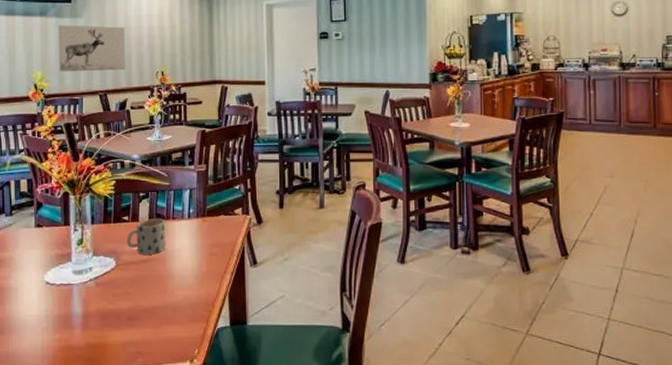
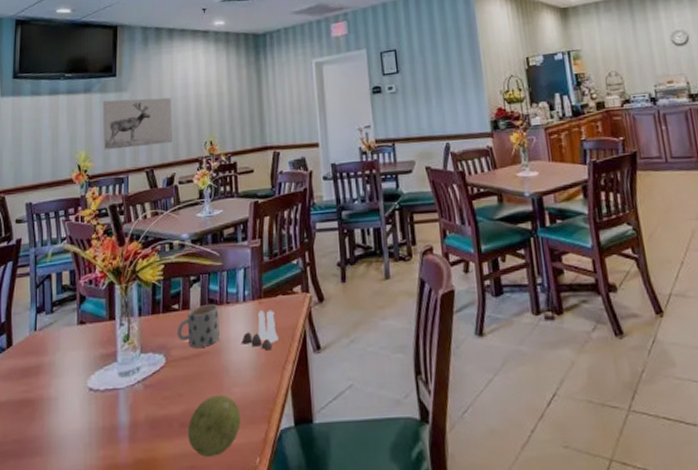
decorative ball: none [135,296,182,346] -> present [188,395,241,457]
salt and pepper shaker set: none [185,227,219,261] -> present [242,310,279,349]

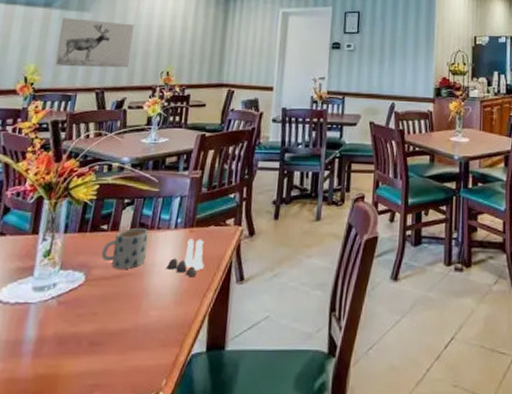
decorative ball: present [188,395,241,457] -> none [96,316,154,376]

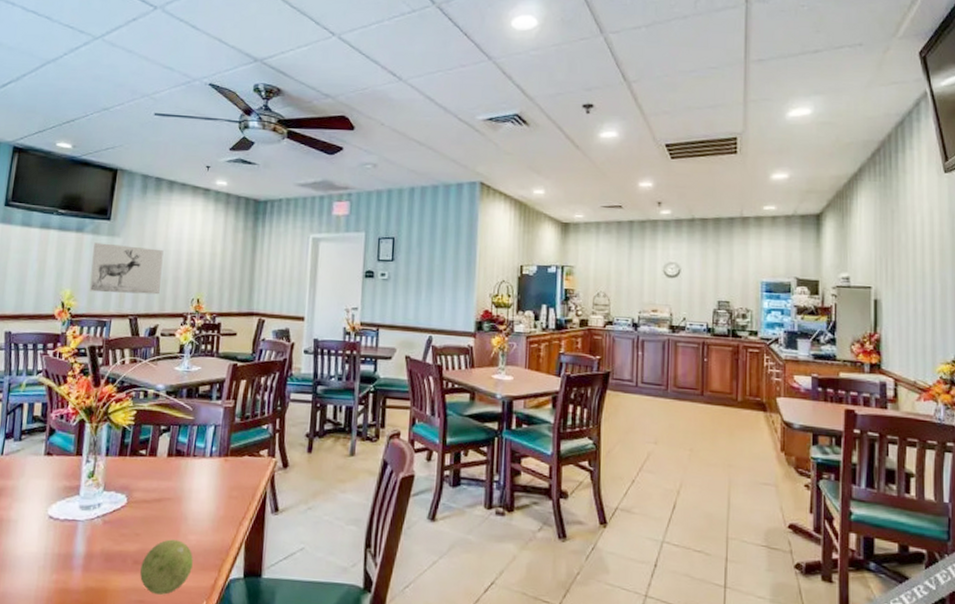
decorative ball: none [96,316,154,376] -> present [140,539,193,595]
mug: present [101,228,149,269] -> none [141,454,185,494]
salt and pepper shaker set: present [166,238,204,276] -> none [203,467,239,504]

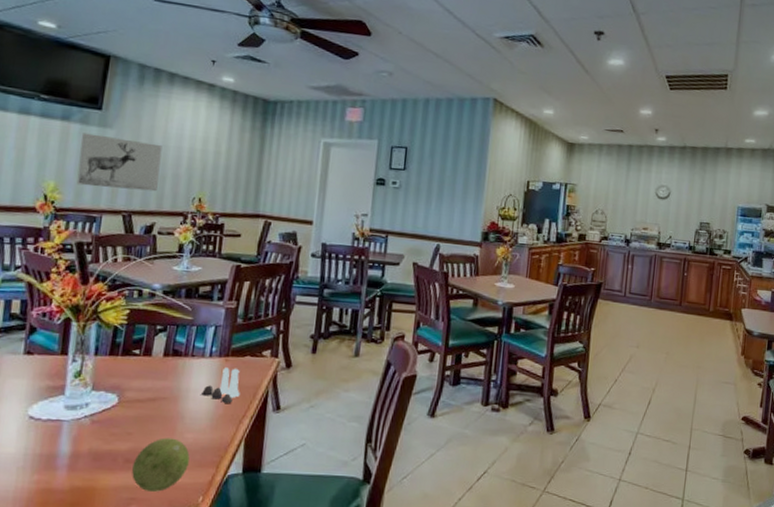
salt and pepper shaker set: none [203,467,239,504] -> present [201,367,240,403]

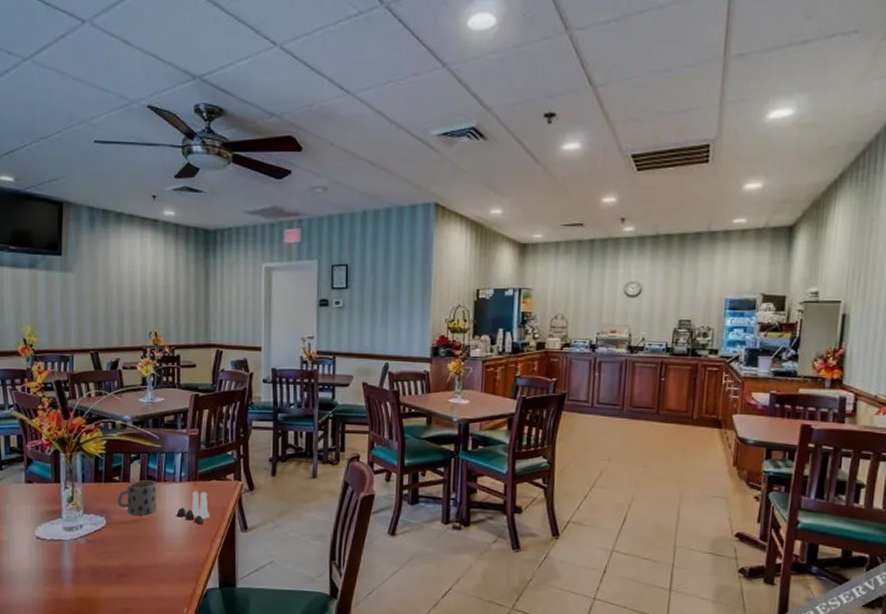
wall art: present [76,133,162,192] -> none [48,278,117,329]
decorative ball: present [132,437,190,492] -> none [125,555,172,603]
mug: none [134,354,183,393] -> present [117,480,156,515]

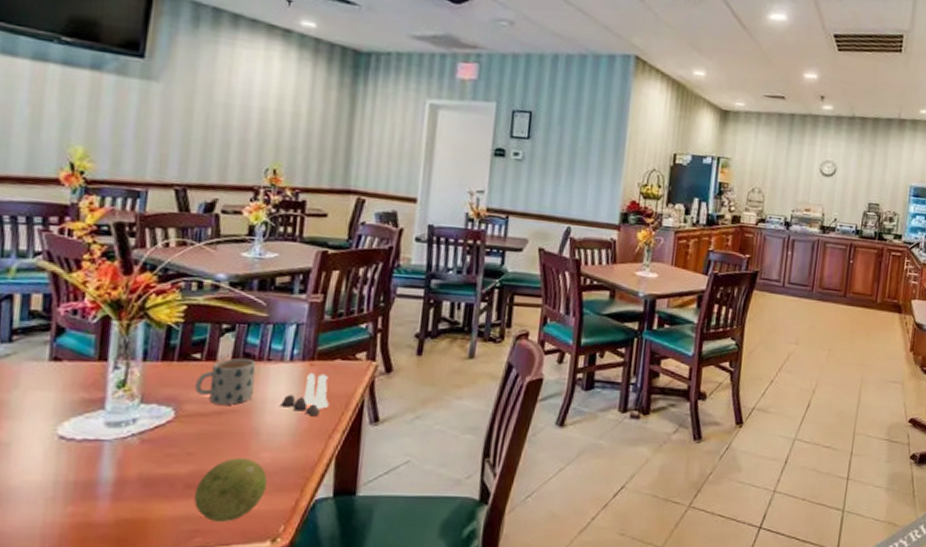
decorative ball: none [125,555,172,603] -> present [194,458,267,522]

